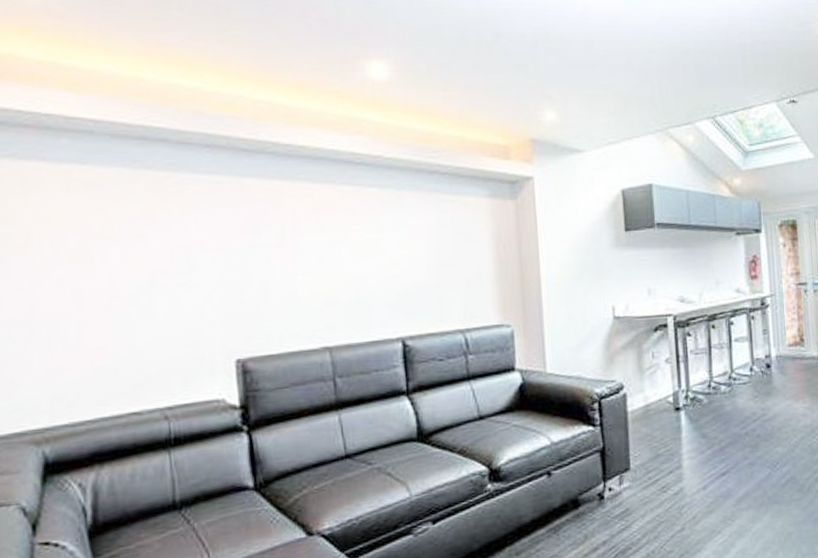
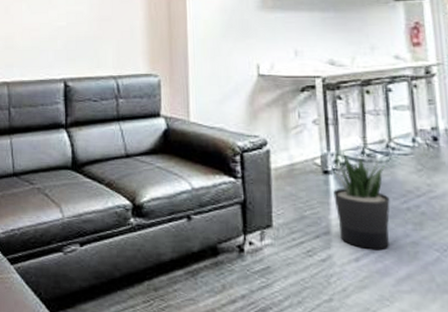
planter: none [683,387,732,477] -> present [332,152,390,250]

